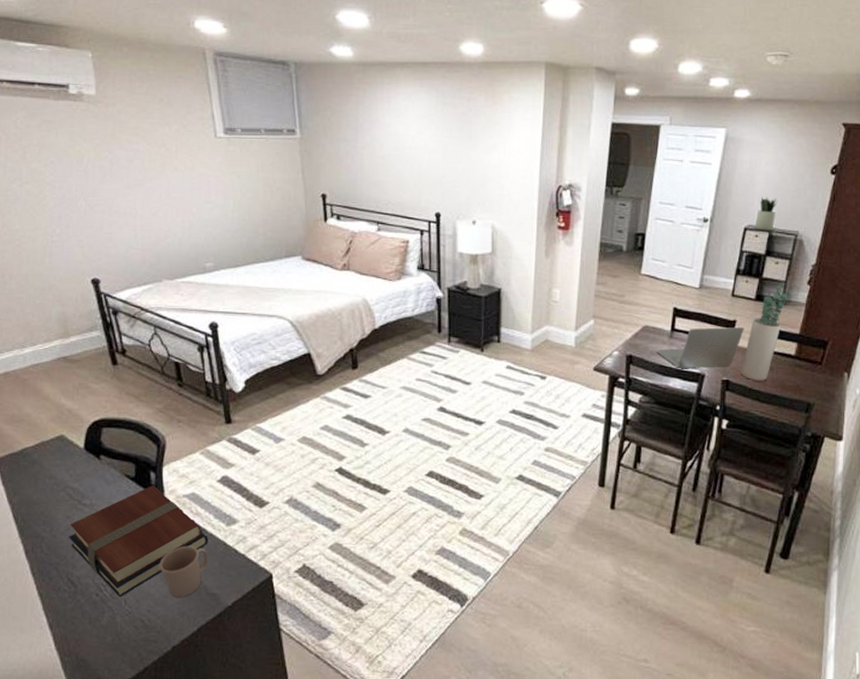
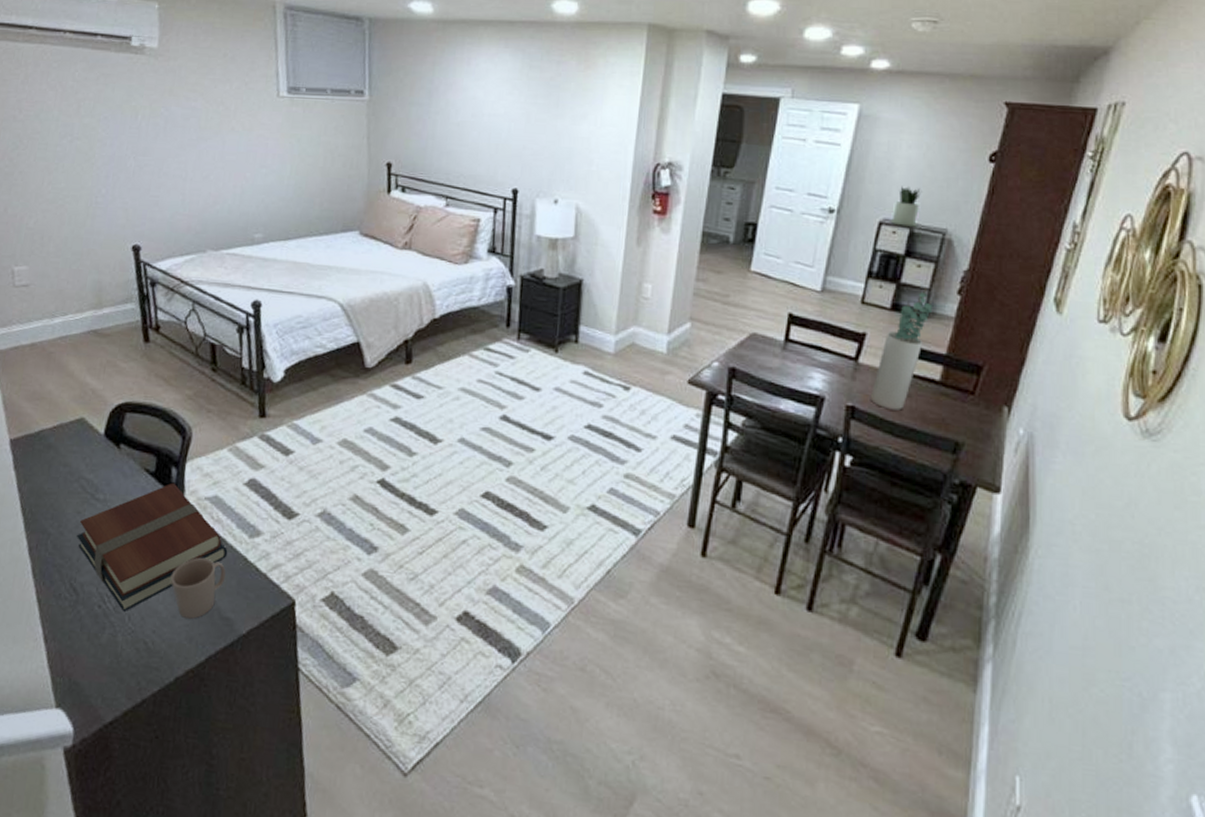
laptop: present [656,327,744,369] -> none [765,339,876,390]

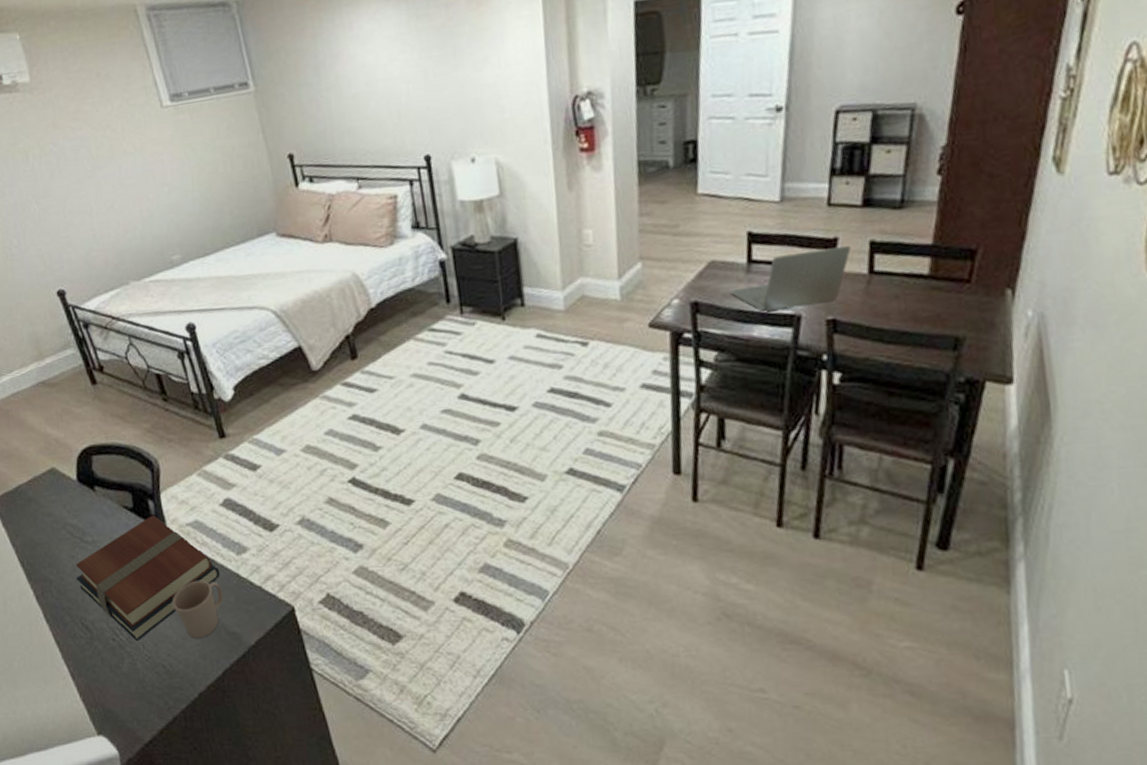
laptop: none [765,339,876,390] -> present [729,246,851,313]
vase: present [870,287,933,411] -> none [851,173,911,317]
planter: present [890,186,921,227] -> none [848,63,880,111]

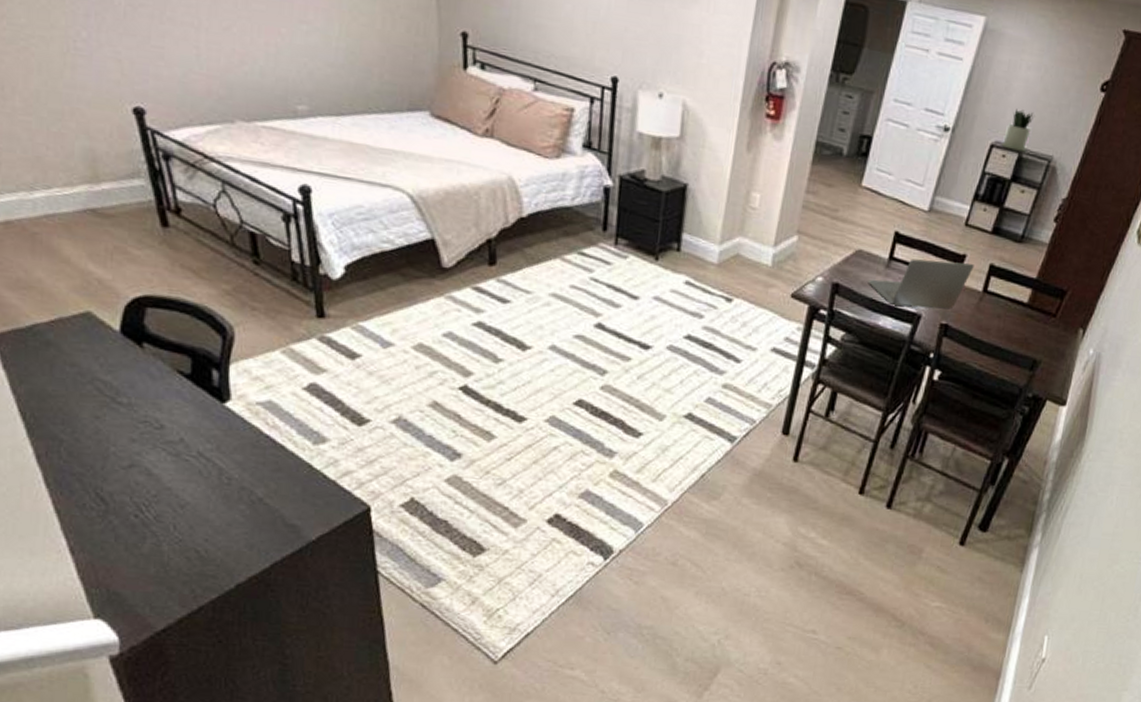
books: present [75,514,220,641] -> none [98,386,289,520]
mug: present [172,580,223,638] -> none [221,464,288,527]
planter: none [848,63,880,111] -> present [1001,109,1033,152]

